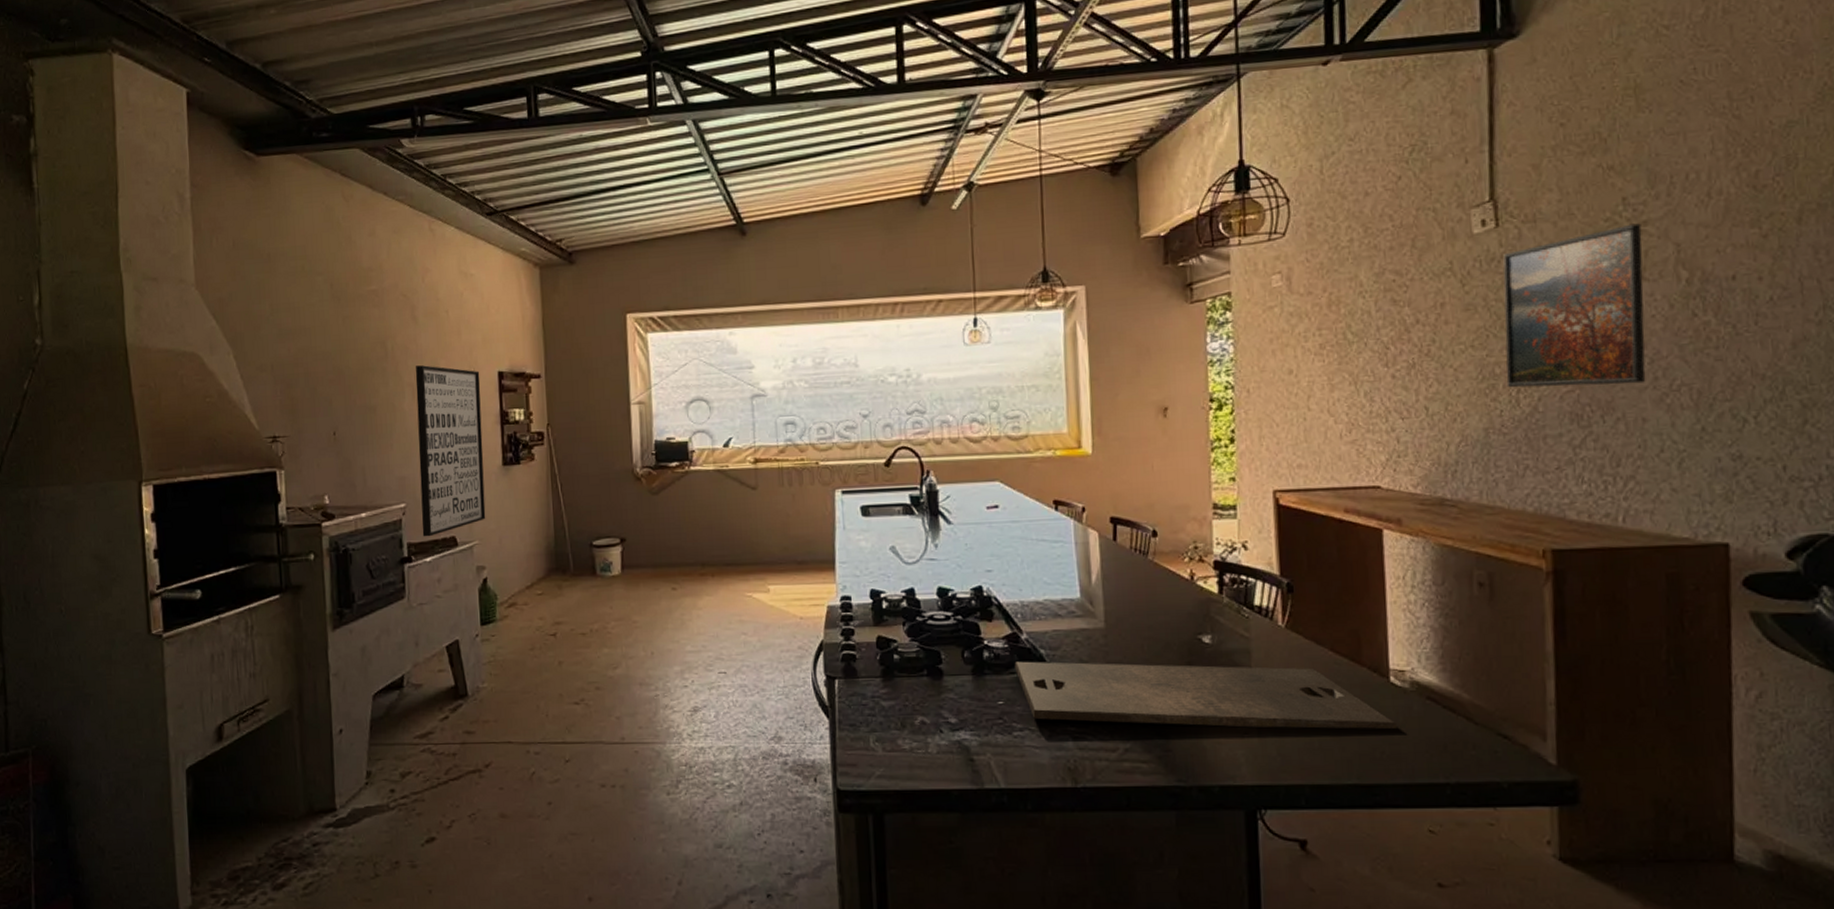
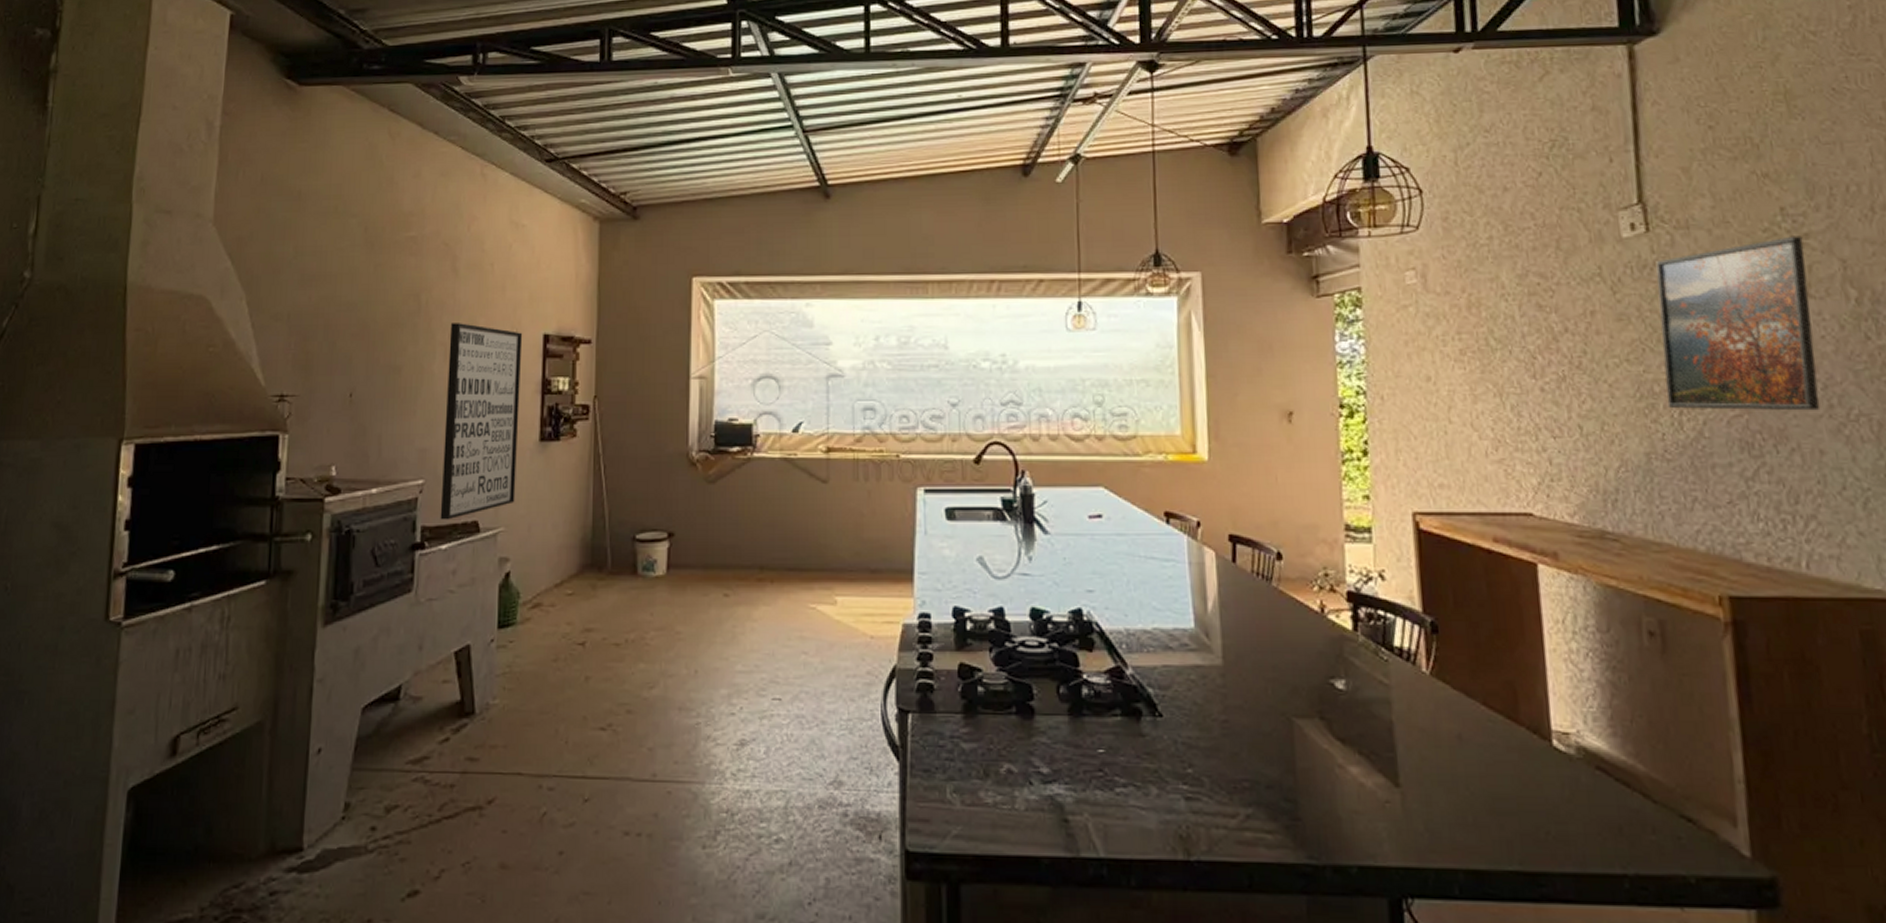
cutting board: present [1014,661,1398,729] -> none [1118,701,1565,804]

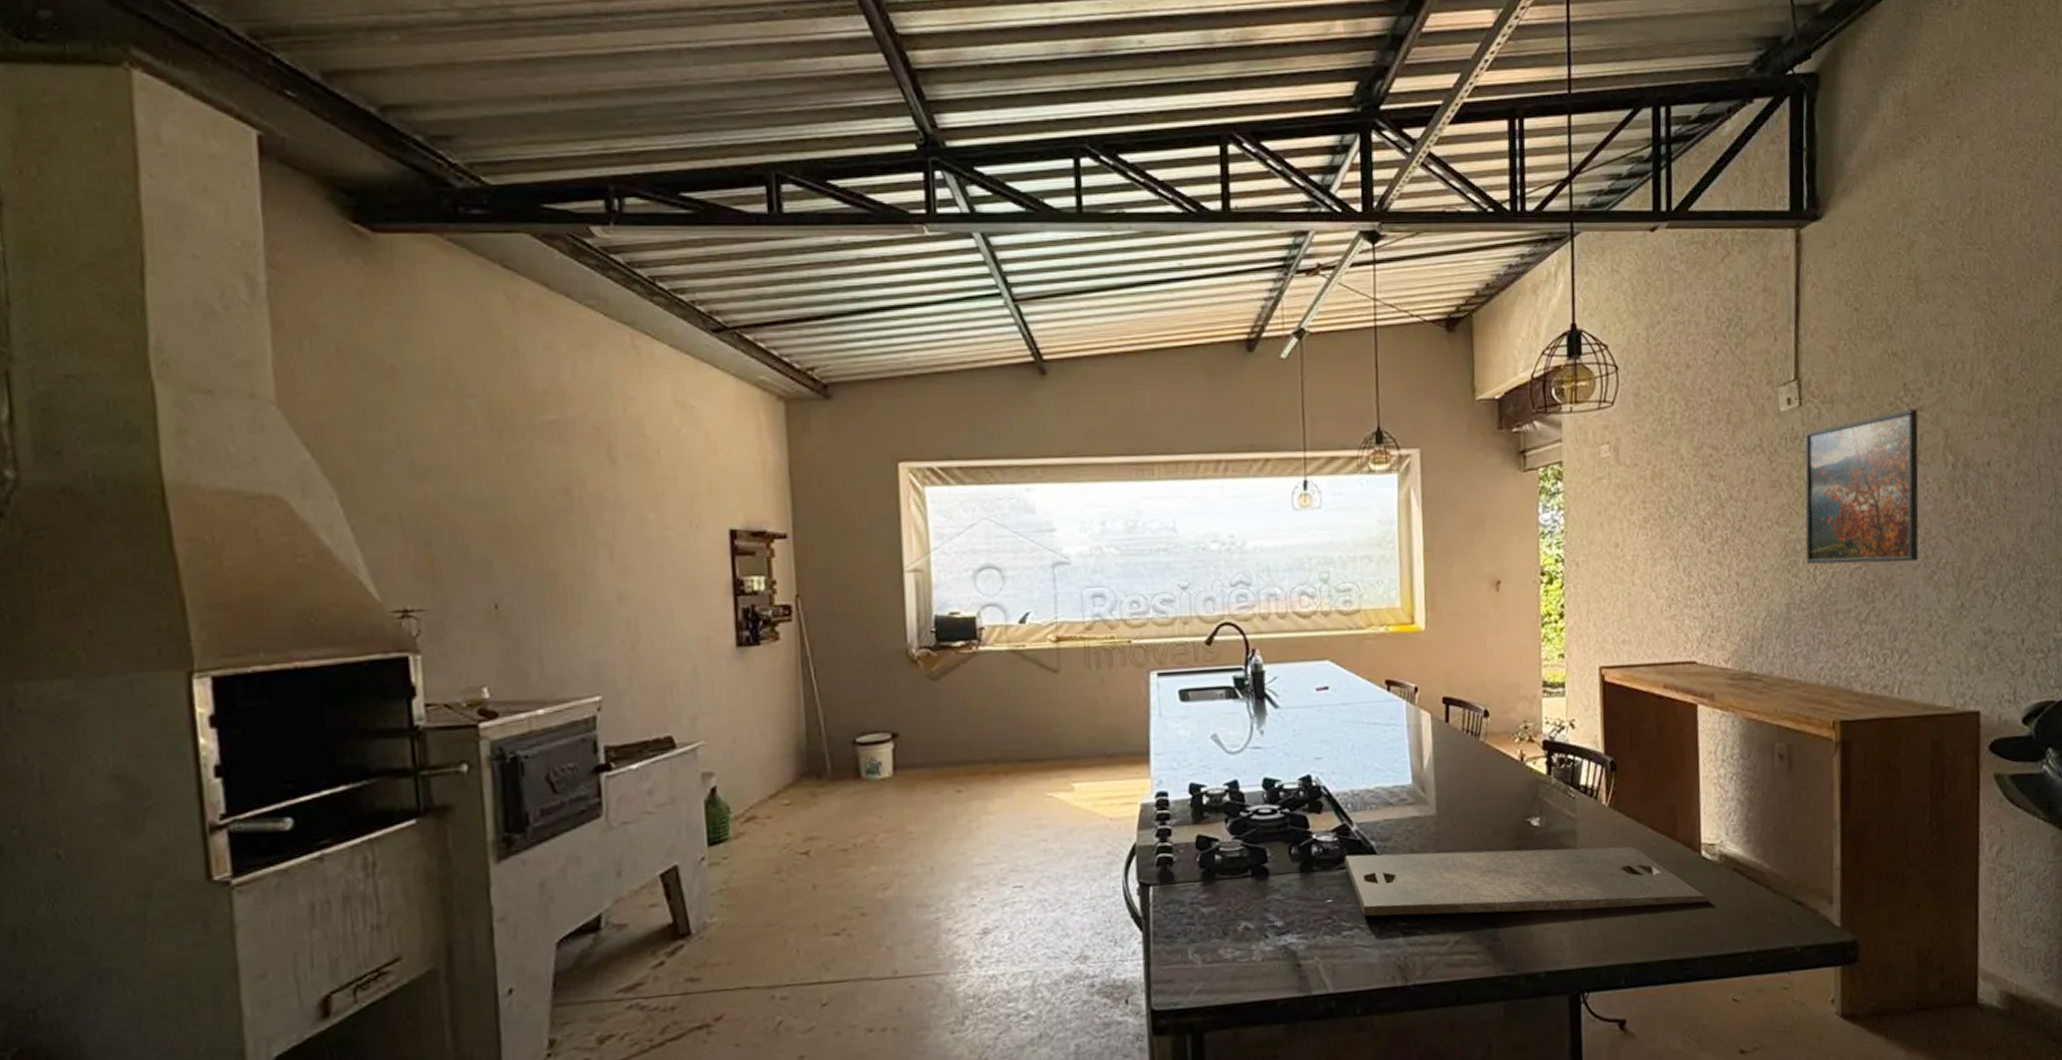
wall art: present [440,323,523,520] -> none [613,519,714,739]
cutting board: none [1118,701,1565,804] -> present [1344,846,1708,917]

